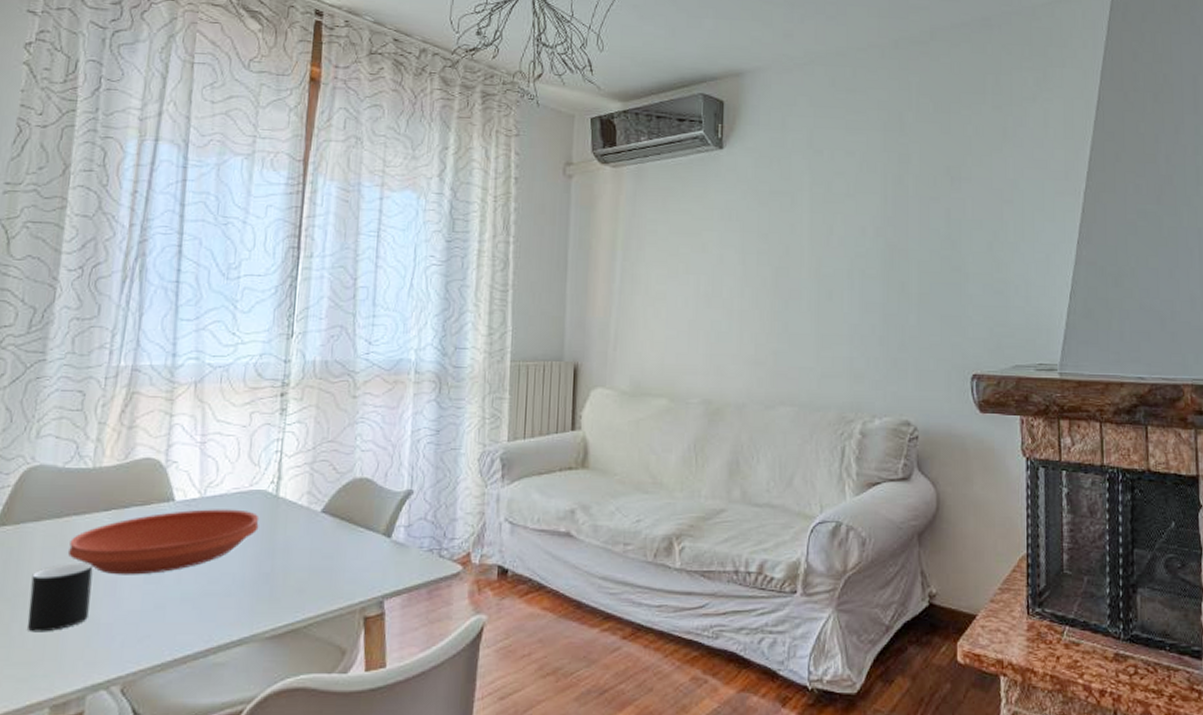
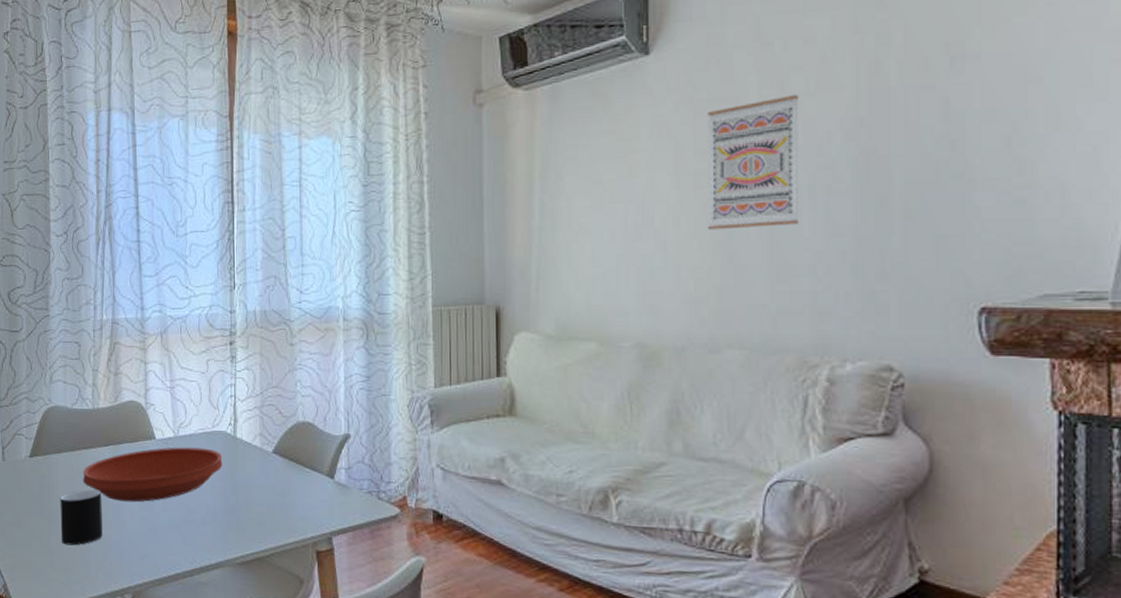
wall art: none [767,194,842,302] -> present [707,94,800,230]

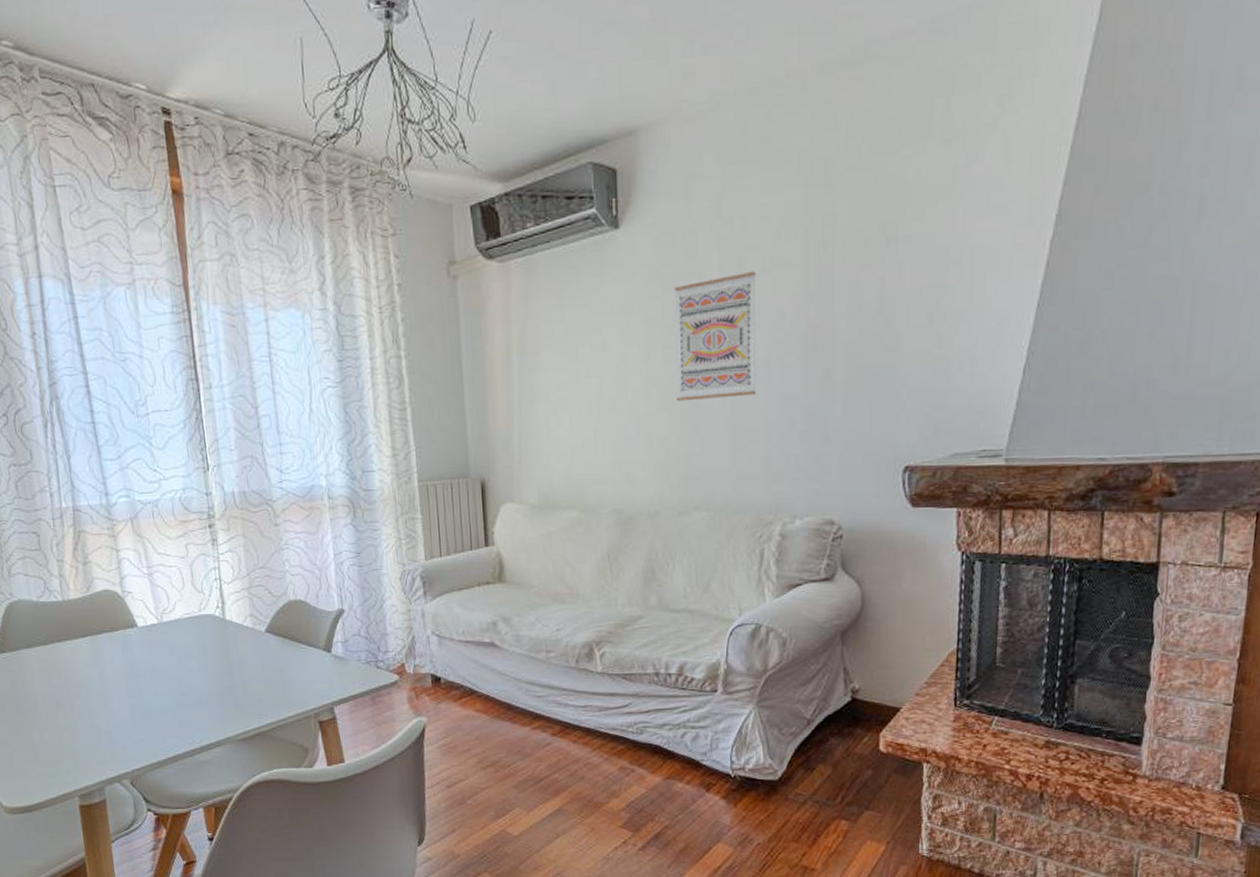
cup: present [60,489,102,546] -> none [37,681,90,739]
bowl: present [82,447,223,502] -> none [60,632,214,691]

